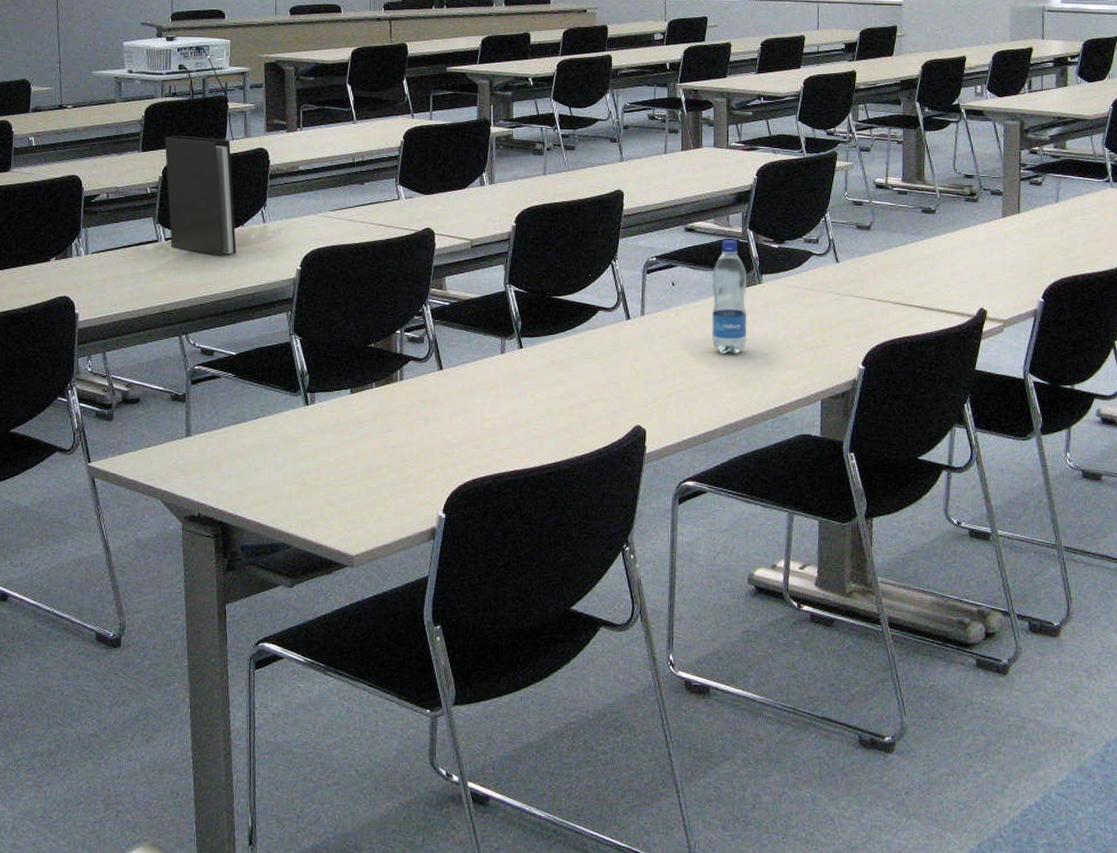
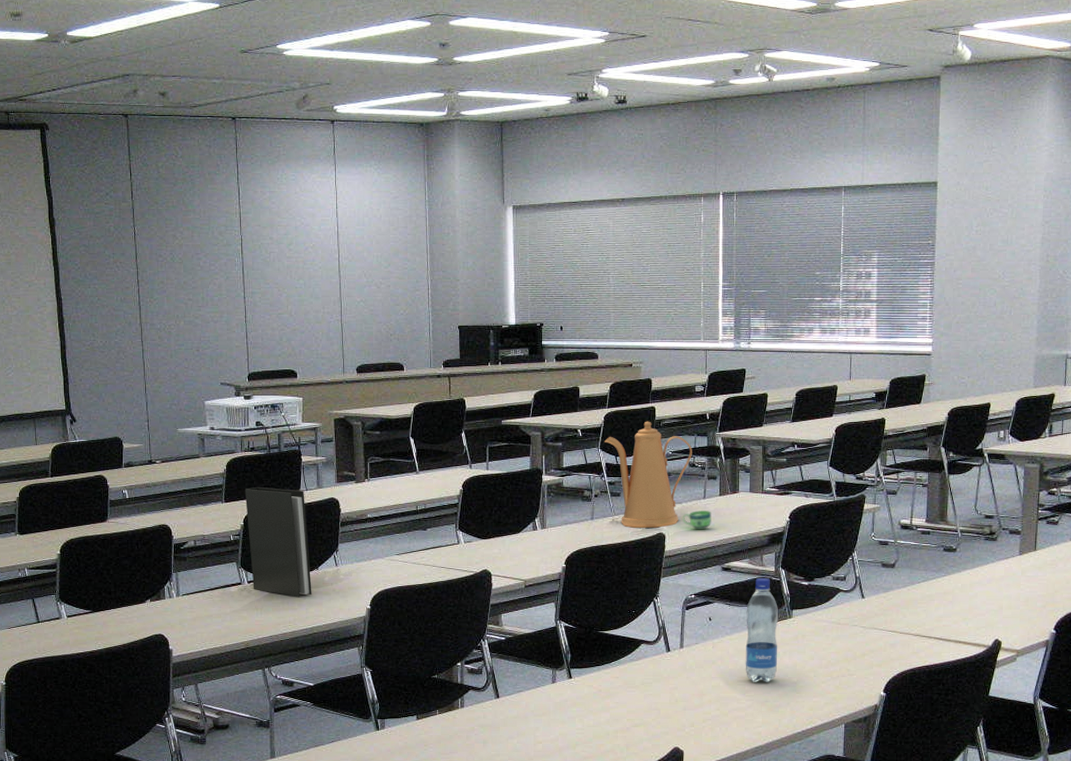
coffee pot: none [557,70,652,184] -> present [604,421,692,528]
cup: none [641,166,673,187] -> present [682,511,712,530]

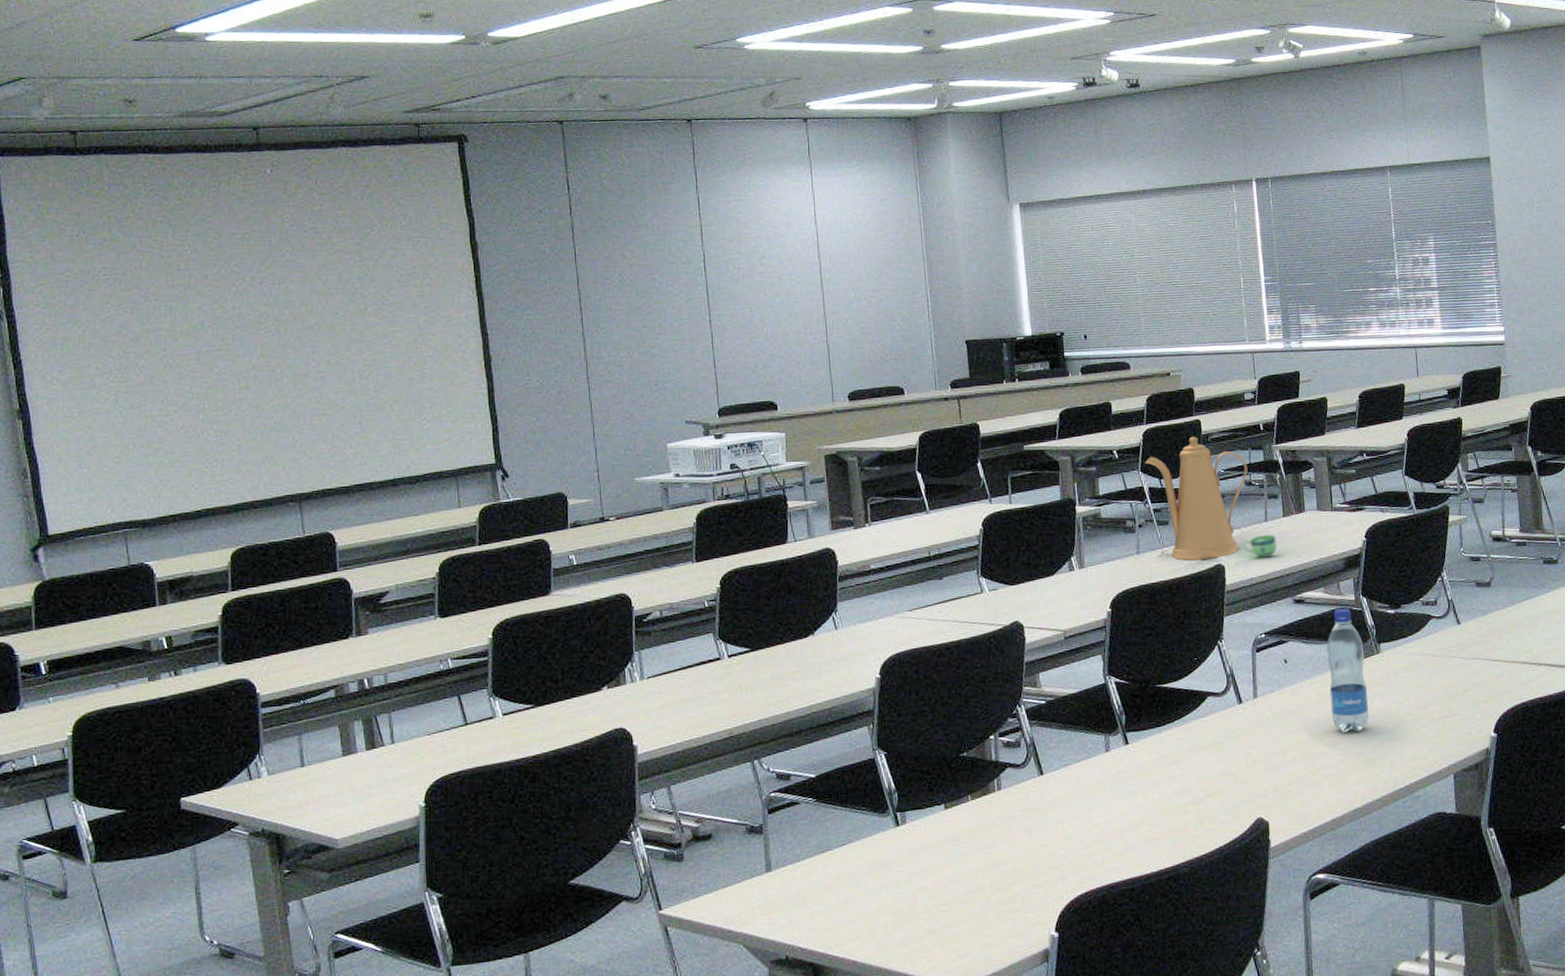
binder: present [244,487,312,598] -> none [719,541,808,671]

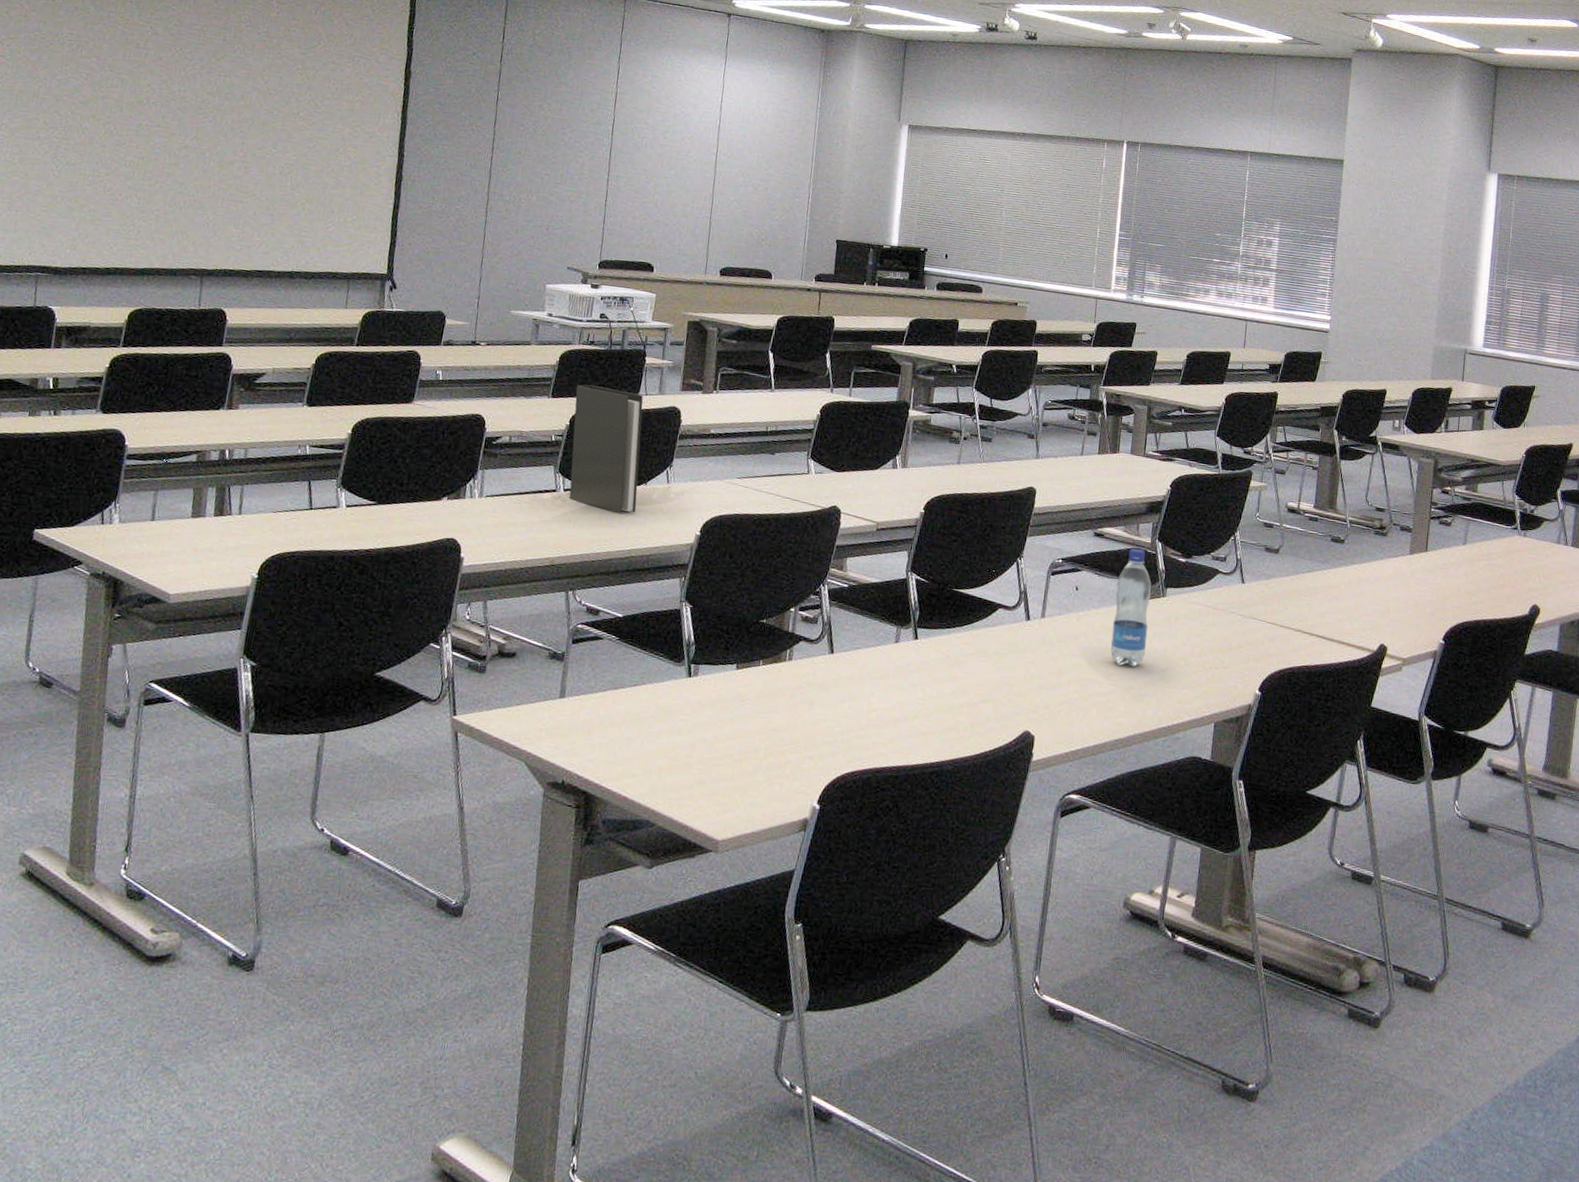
binder: none [719,541,808,671] -> present [569,384,643,514]
coffee pot: present [1145,436,1248,561] -> none [980,365,1074,481]
cup: present [1242,535,1277,558] -> none [1055,467,1088,489]

